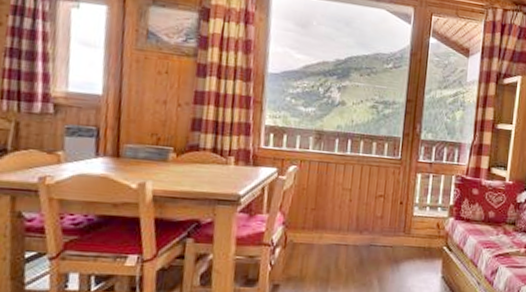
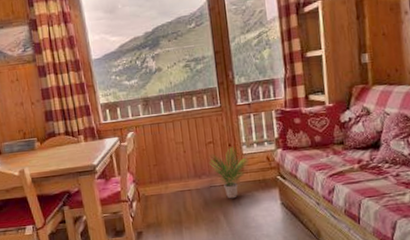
potted plant: none [374,204,418,263] -> present [209,146,249,199]

